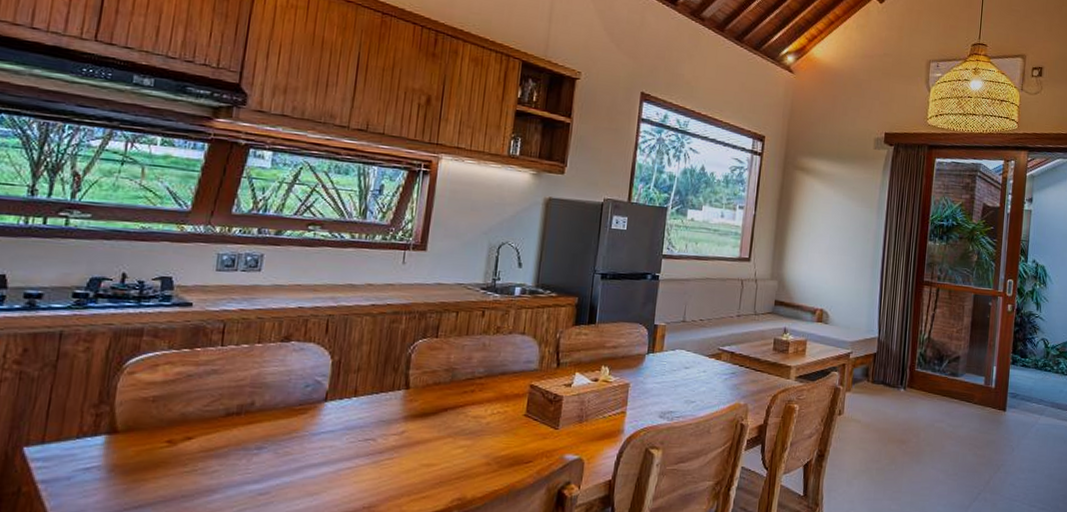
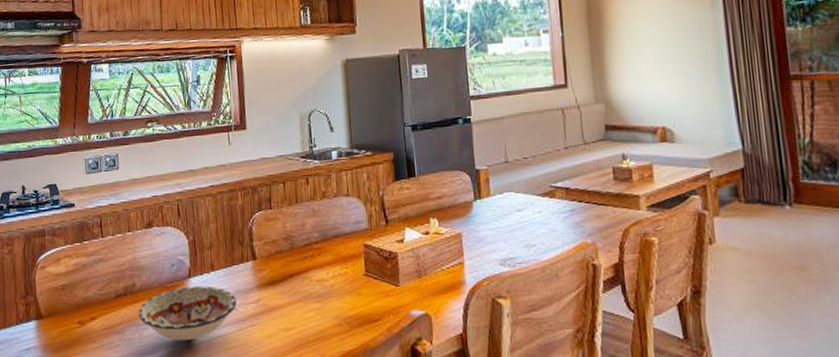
bowl: none [251,411,377,470] -> present [138,286,237,340]

